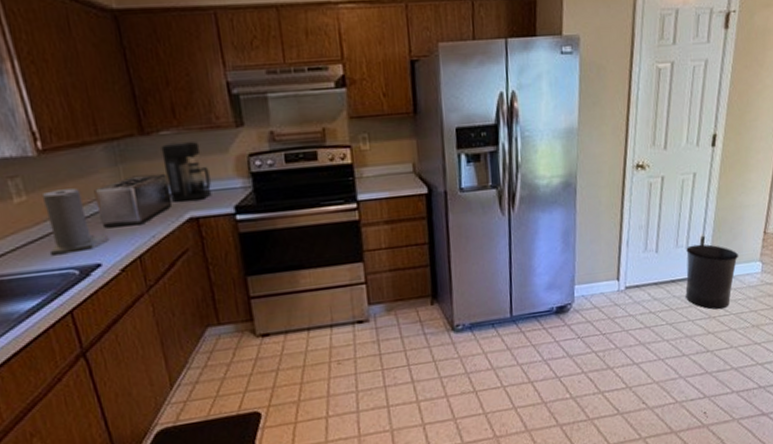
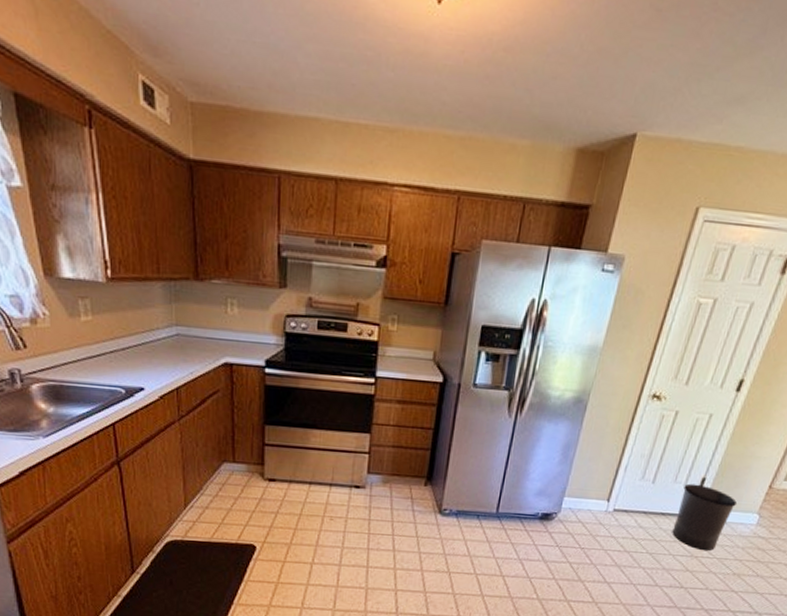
paper towel: present [41,188,110,256] -> none [104,315,154,375]
toaster: present [94,173,173,229] -> none [148,315,213,361]
coffee maker: present [161,142,212,202] -> none [210,292,249,348]

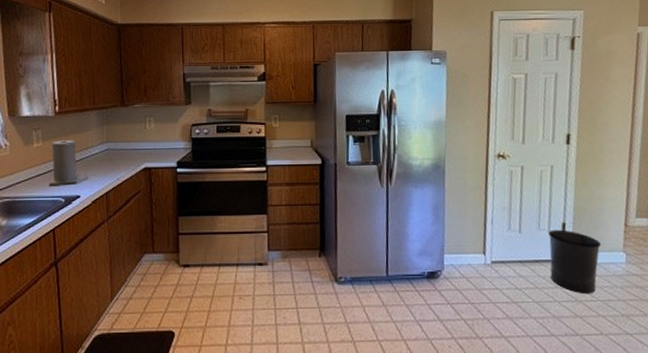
paper towel: none [104,315,154,375] -> present [49,140,89,186]

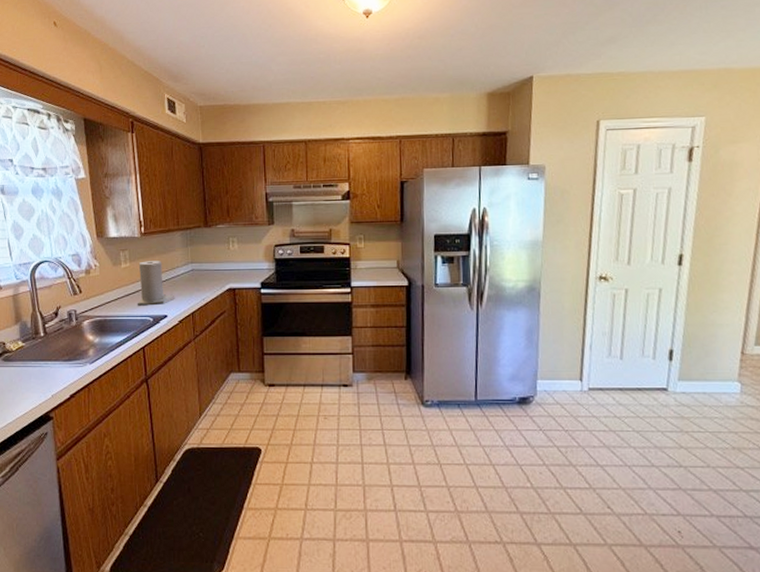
waste bin: present [548,229,602,293] -> none [653,356,714,424]

